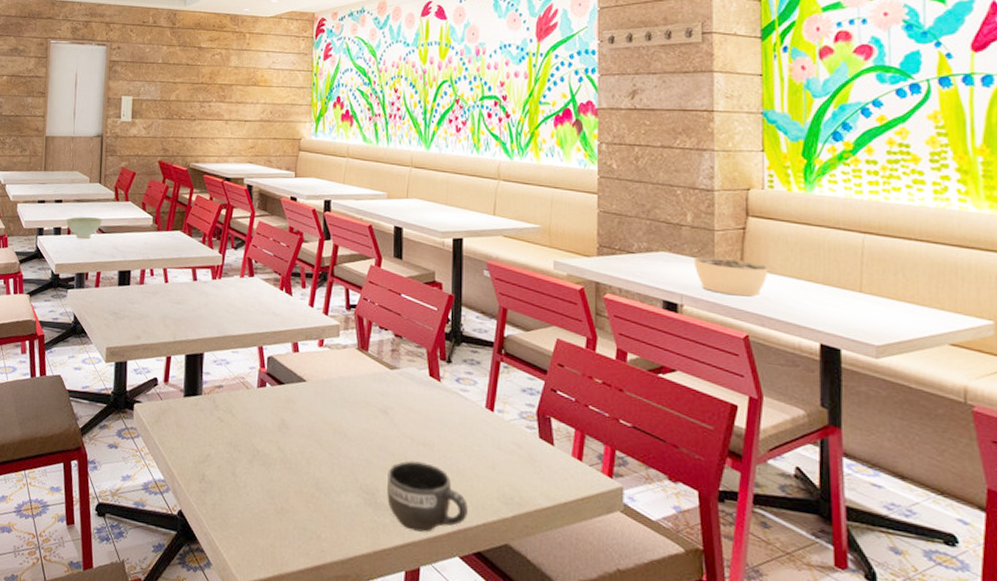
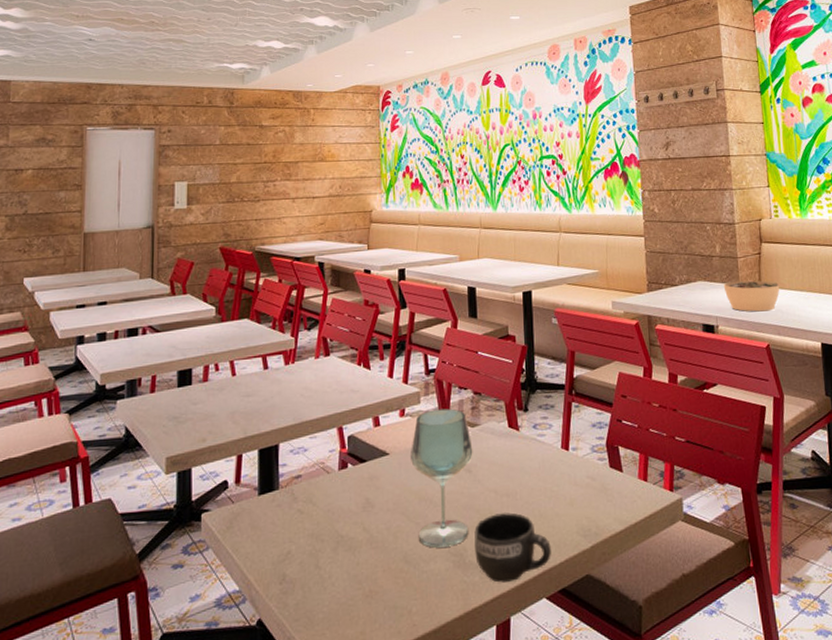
bowl: present [66,216,102,239] -> none [112,316,156,342]
wine glass: none [326,345,391,484] -> present [409,408,473,548]

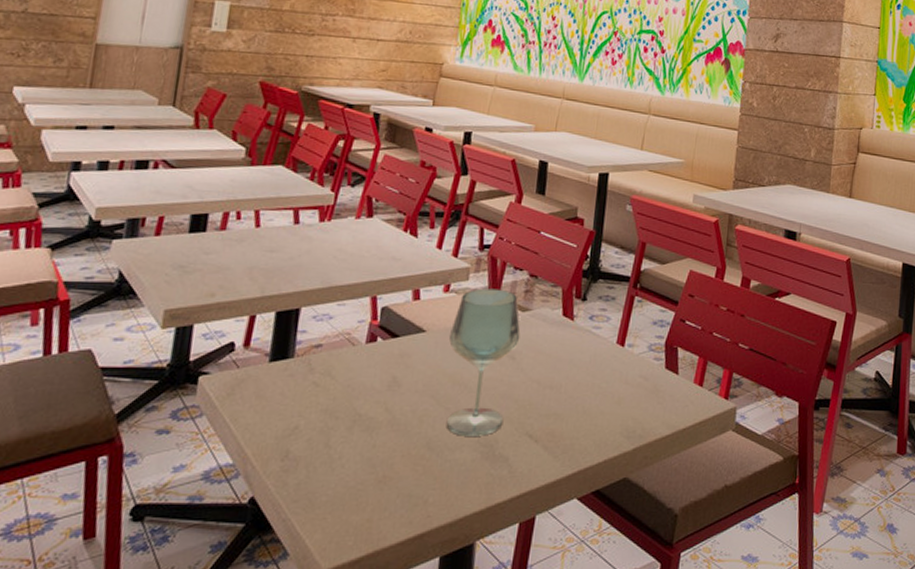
mug: present [474,512,551,582] -> none [506,406,591,479]
salad: present [723,280,780,312] -> none [812,189,870,224]

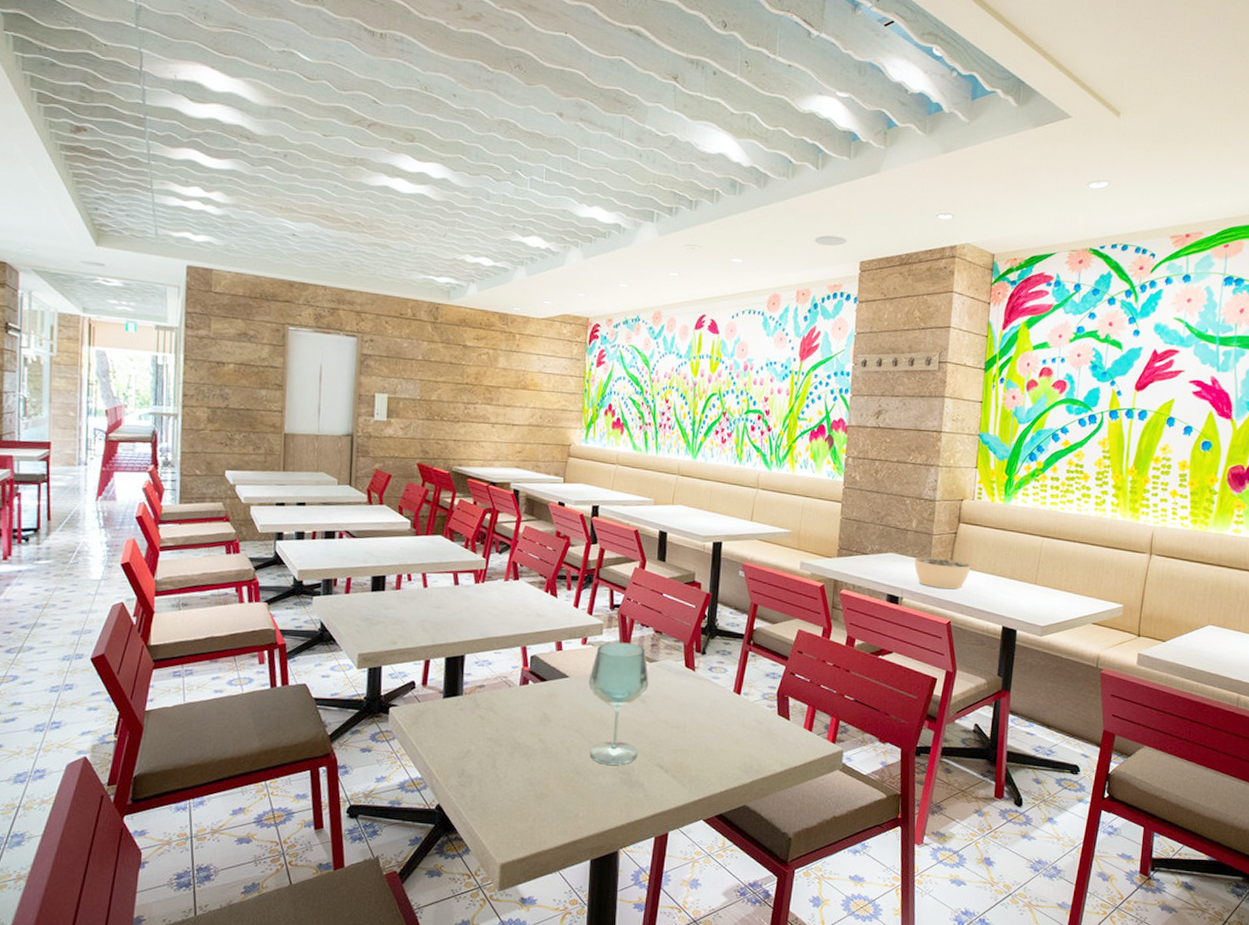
salad: none [812,189,870,224] -> present [914,557,971,590]

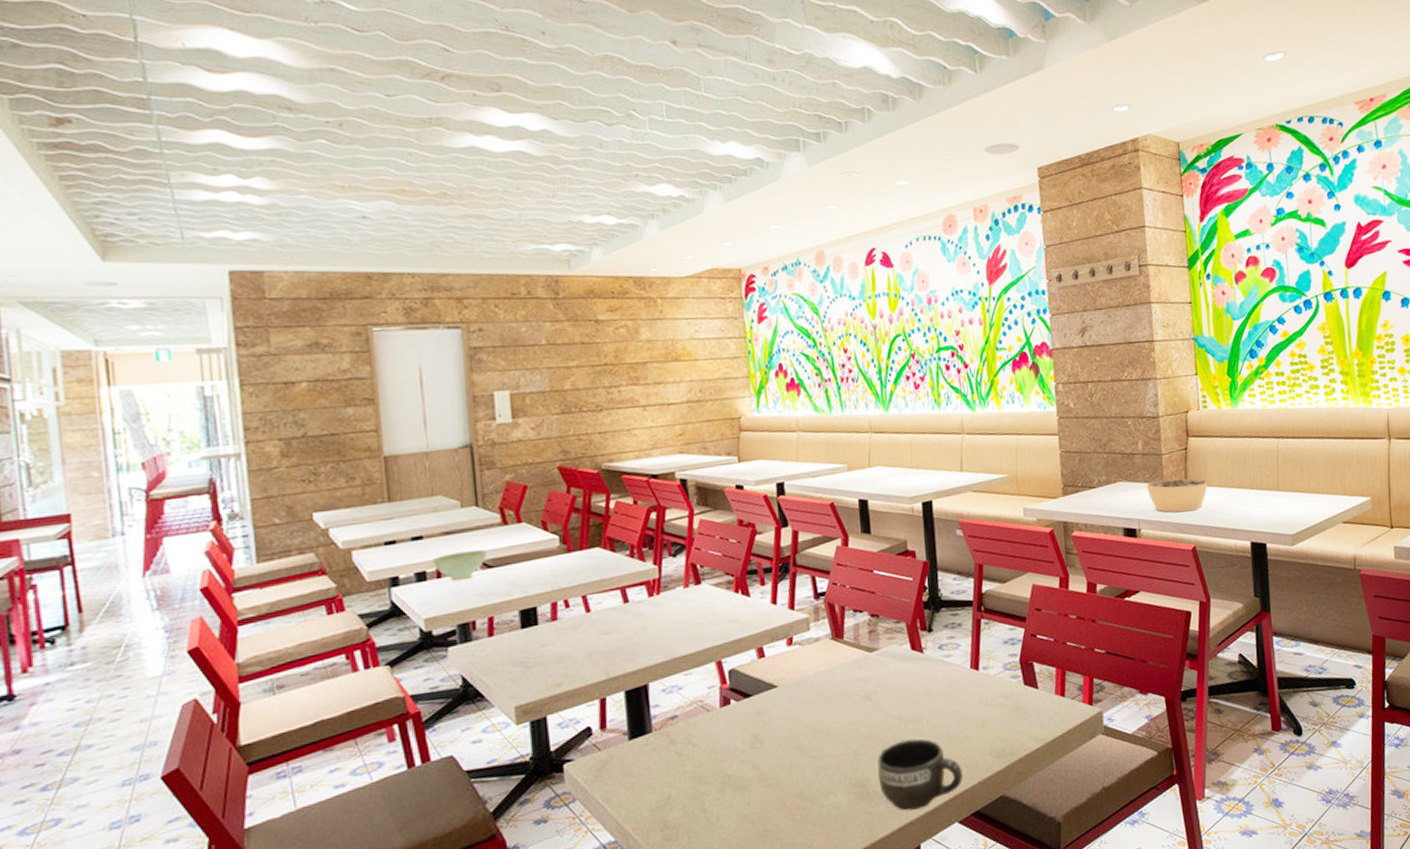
bowl: none [310,520,353,544] -> present [432,550,487,581]
wine glass: present [588,642,649,765] -> none [801,633,873,781]
mug: none [641,742,713,802] -> present [877,738,963,810]

